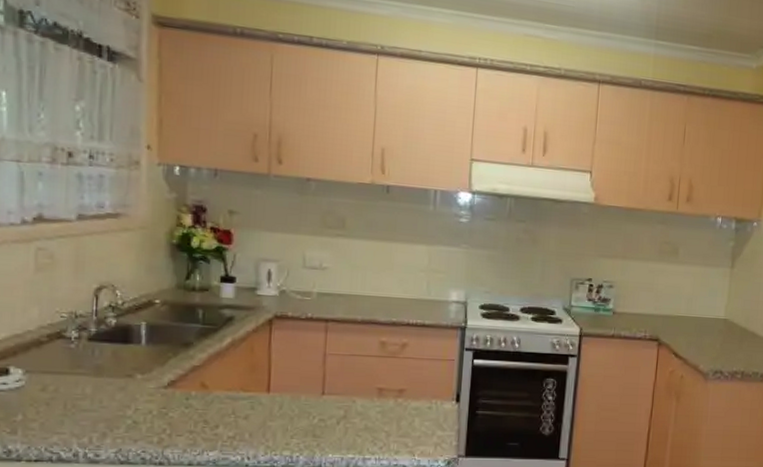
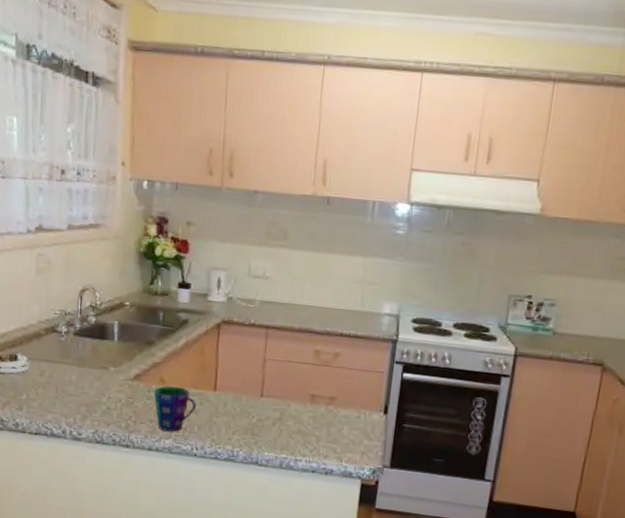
cup: none [193,390,246,442] -> present [153,386,196,432]

